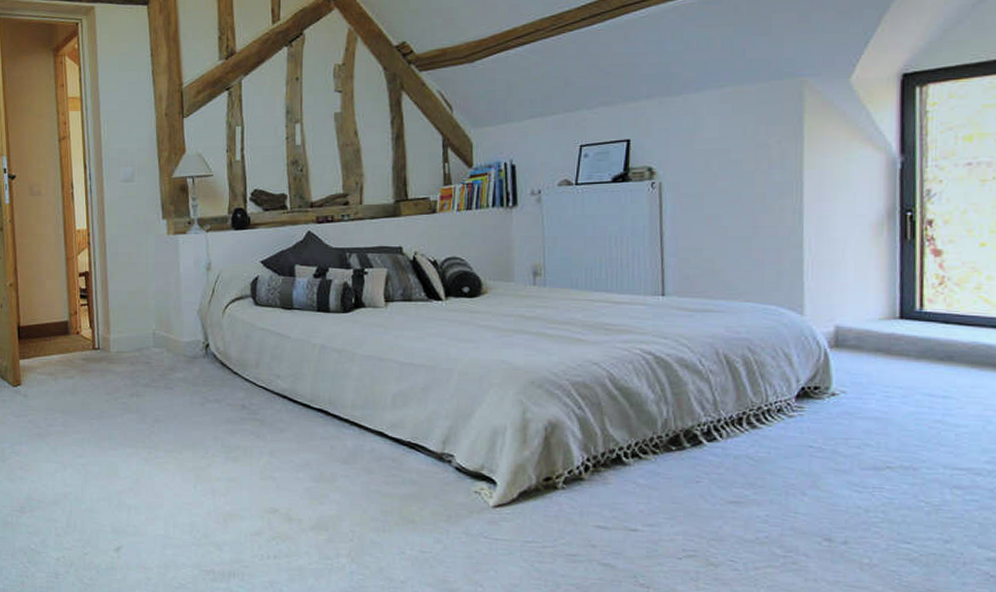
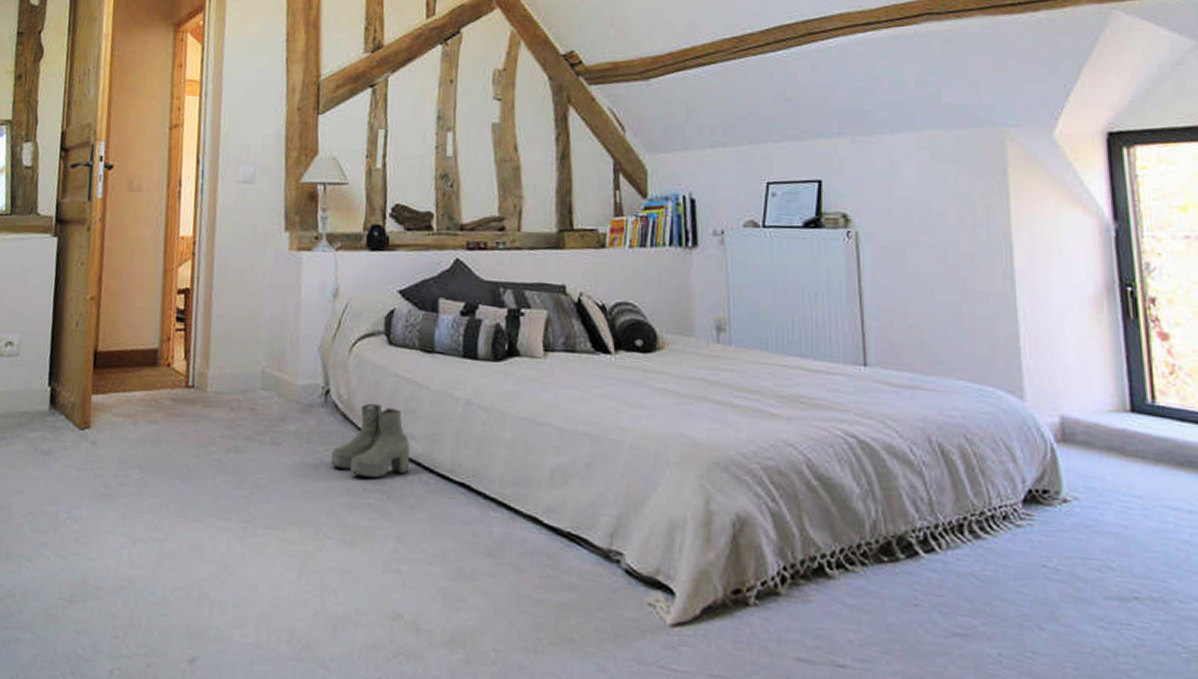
boots: none [214,352,278,409] -> present [331,403,410,478]

